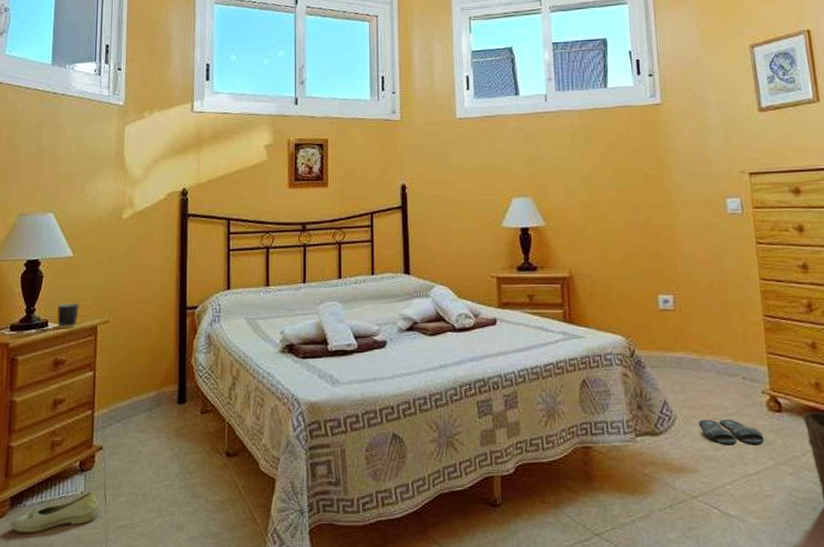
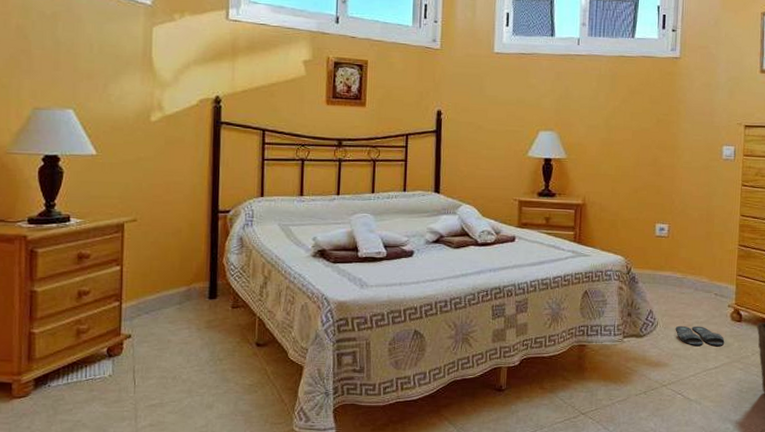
shoe: present [10,491,99,533] -> none [35,374,128,411]
mug: present [56,302,79,329] -> none [79,199,104,225]

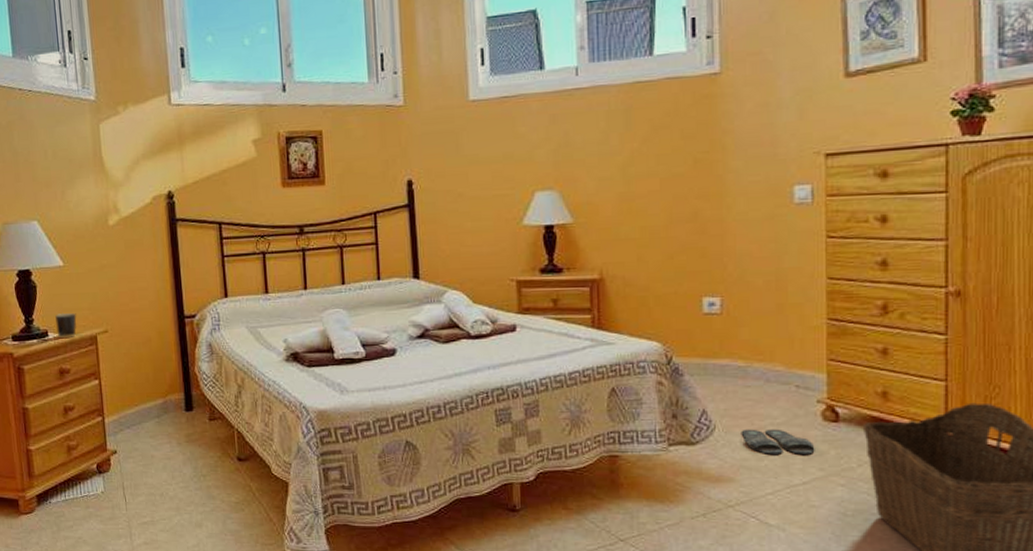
mug: none [79,199,104,225] -> present [55,312,77,339]

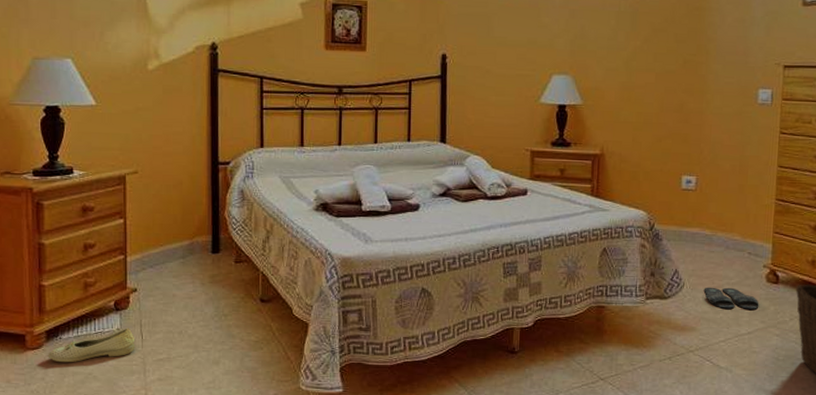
shoe: none [40,491,120,527] -> present [48,328,136,363]
mug: present [55,312,77,339] -> none [82,151,106,177]

